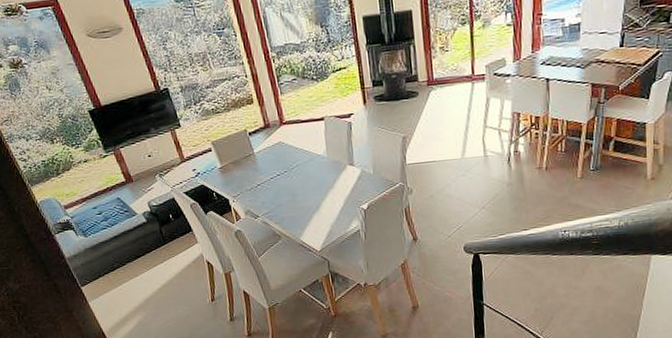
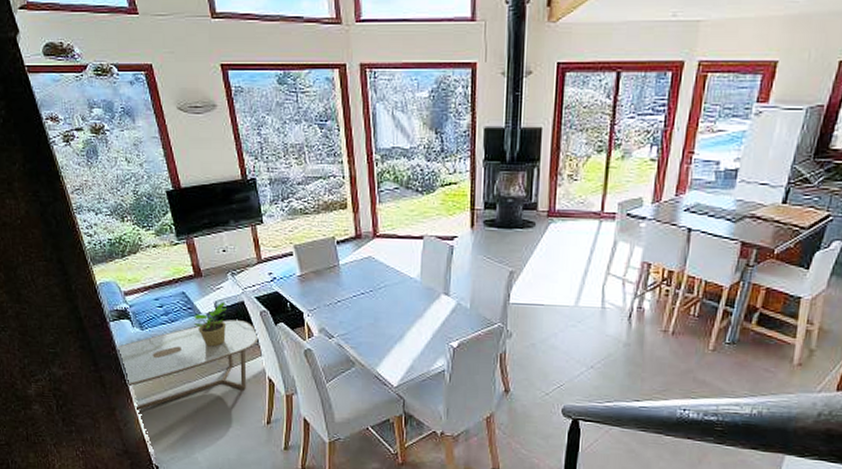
coffee table: none [66,214,193,311] -> present [118,319,259,412]
potted plant: none [130,201,163,242] -> present [193,302,227,347]

